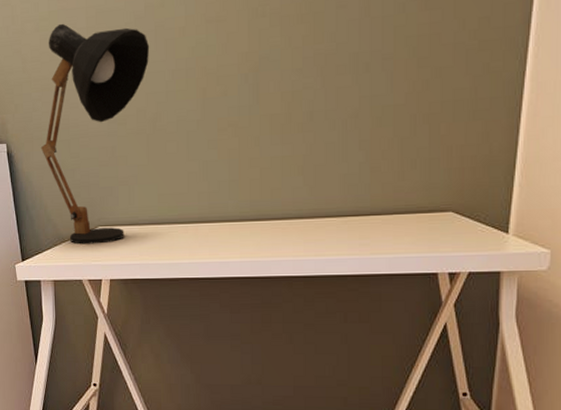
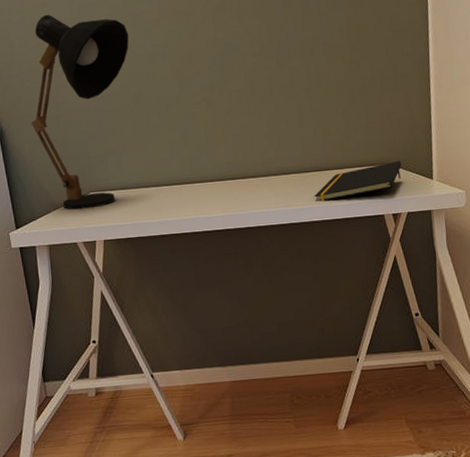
notepad: none [352,208,469,253] -> present [314,160,402,202]

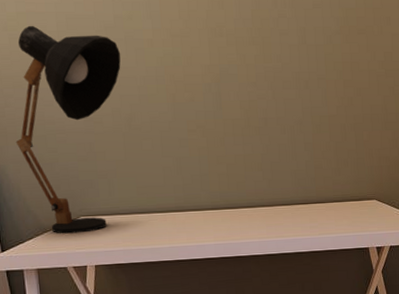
notepad: present [314,160,402,202] -> none [304,196,387,234]

